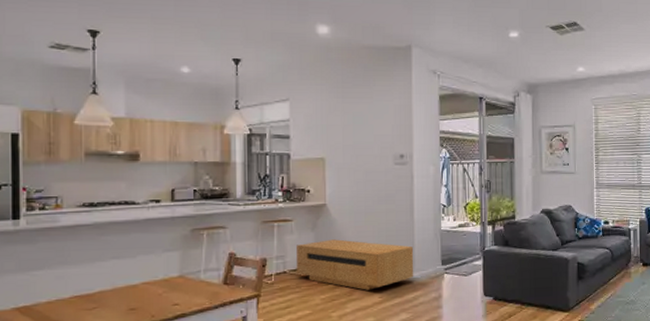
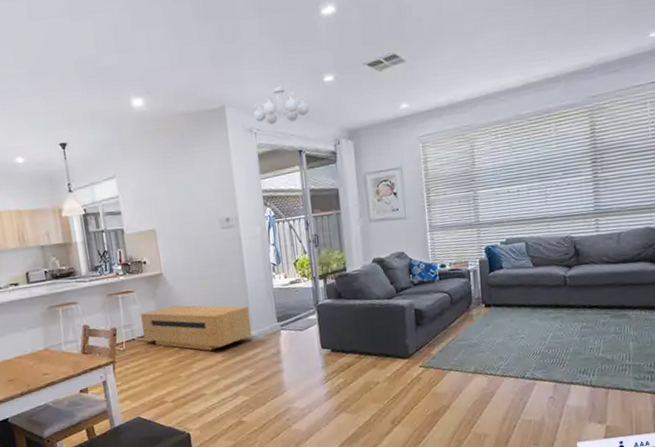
ceiling light fixture: none [438,35,493,69] -> present [253,86,310,124]

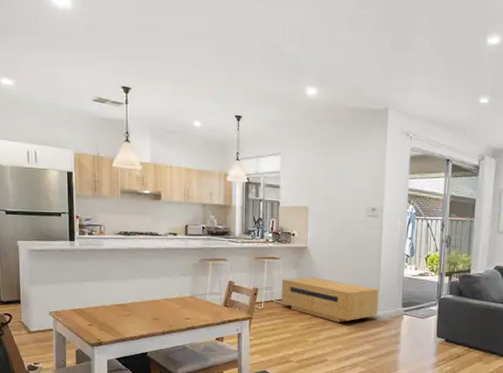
ceiling light fixture: present [253,86,310,124] -> none [412,100,463,133]

